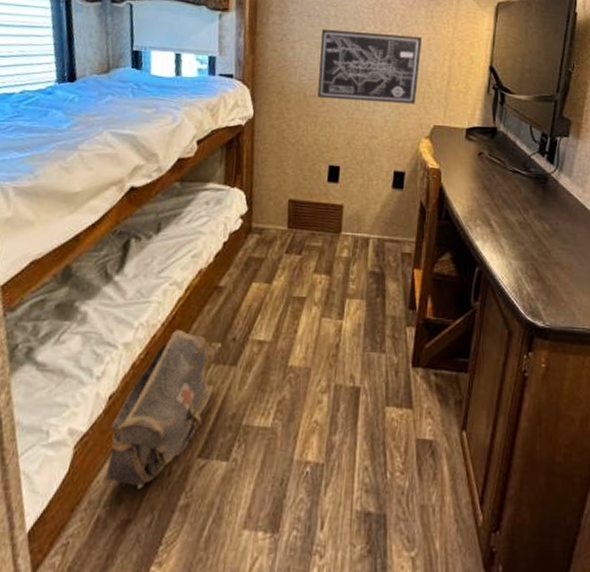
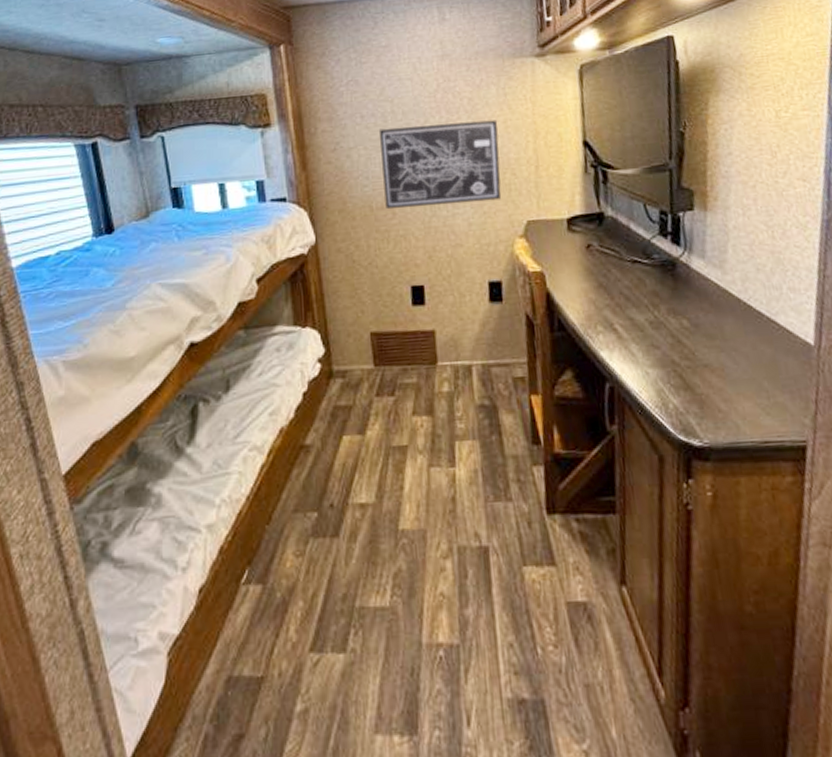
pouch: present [104,330,214,489] -> none [206,502,317,697]

